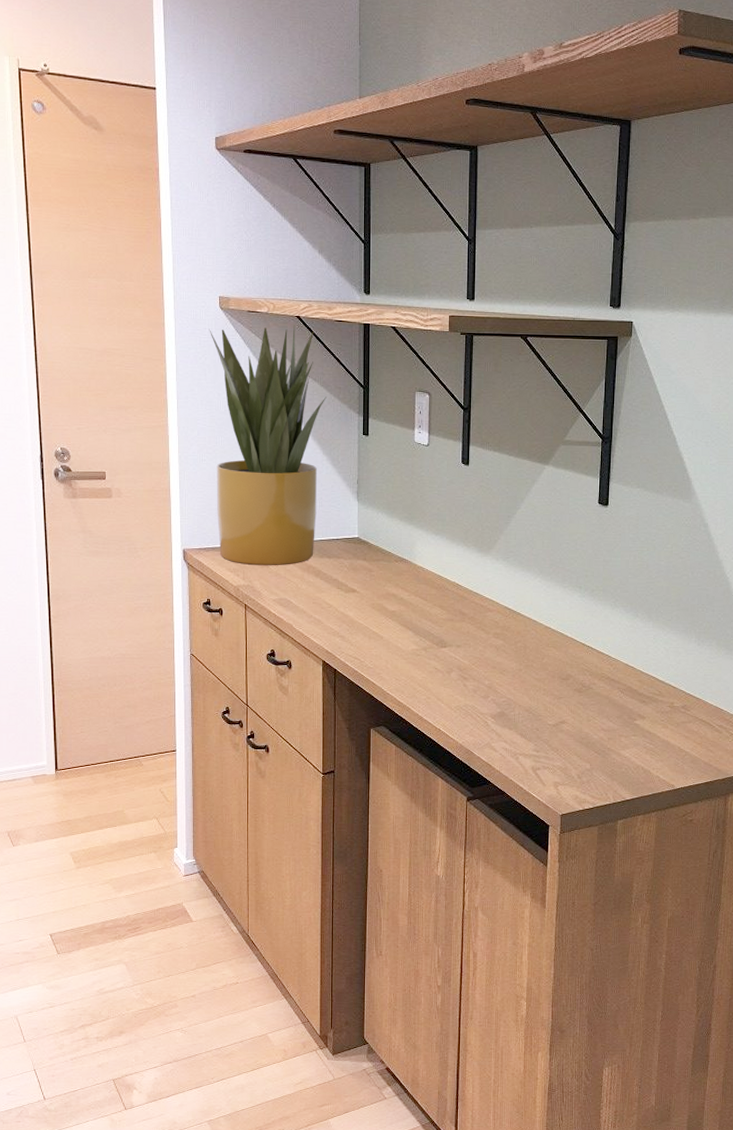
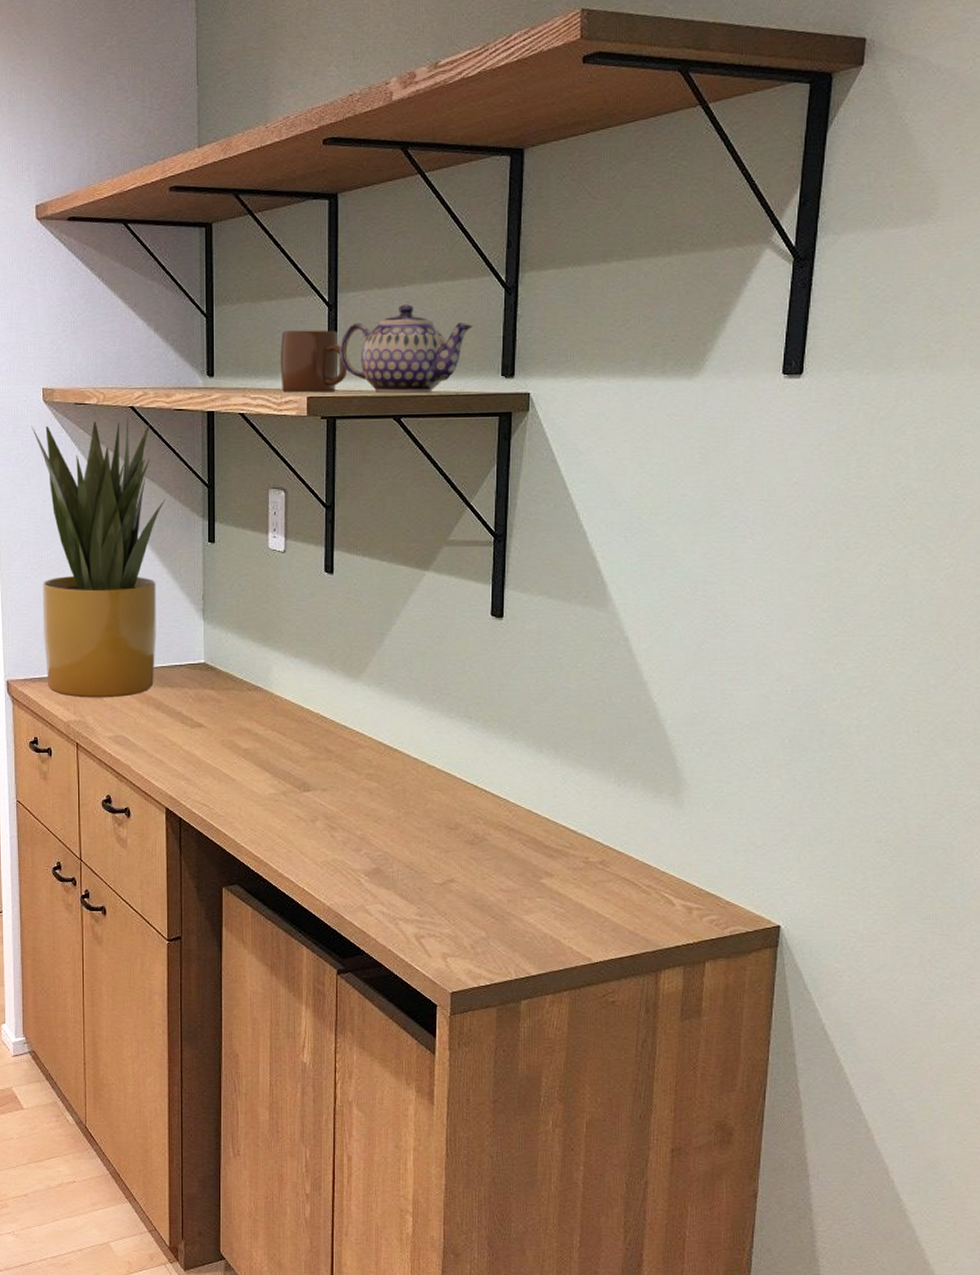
mug: none [427,259,483,313] -> present [280,330,347,393]
teapot: none [477,242,589,318] -> present [340,304,474,394]

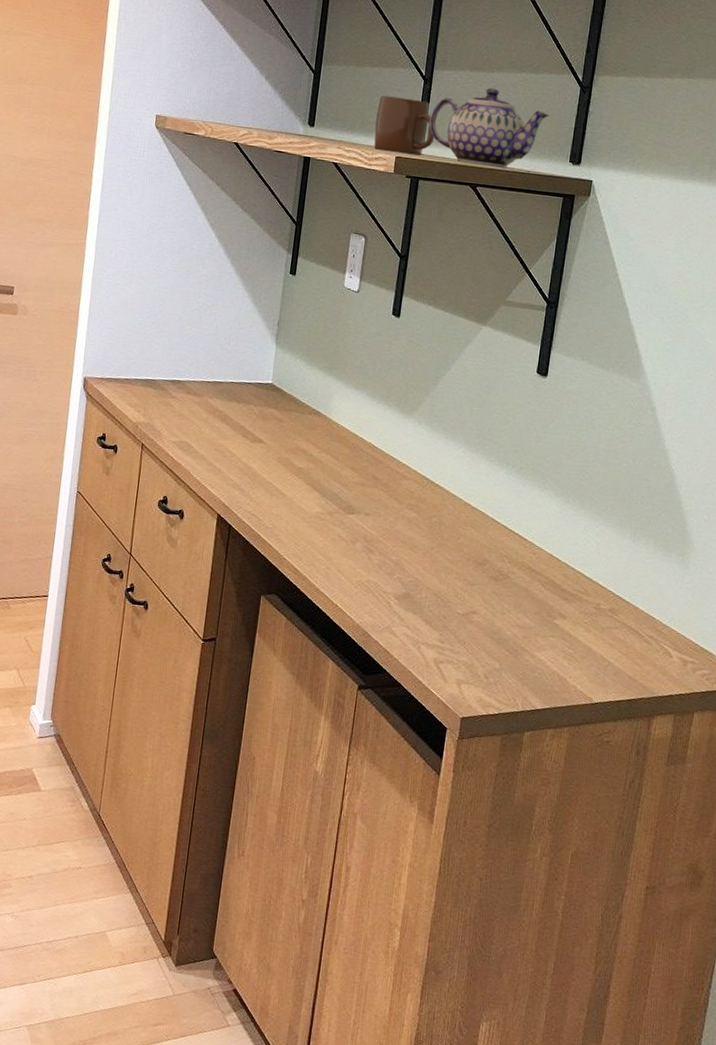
planter: present [31,417,166,697] -> none [122,147,256,406]

